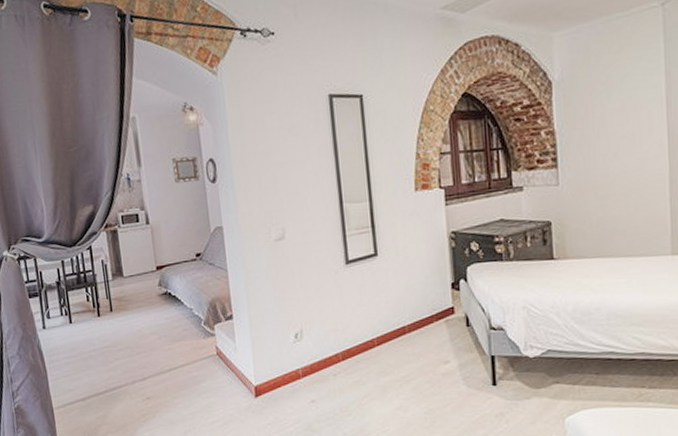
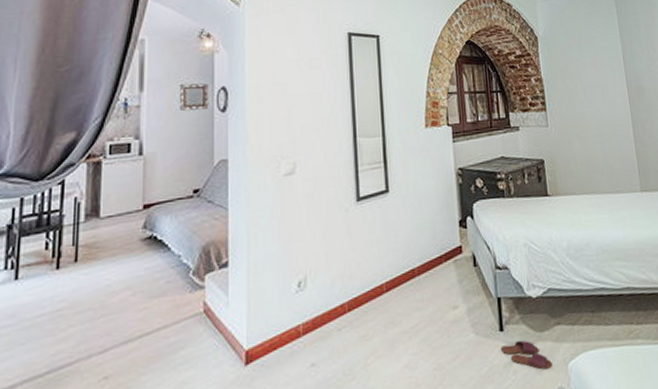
slippers: none [494,394,548,422] -> present [501,340,552,370]

